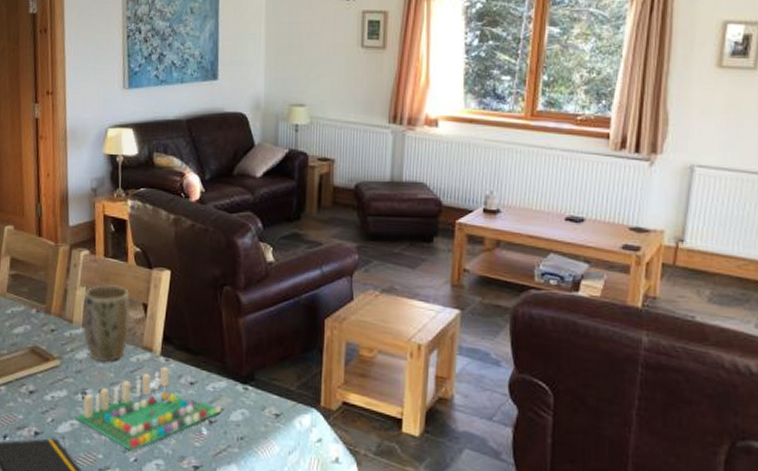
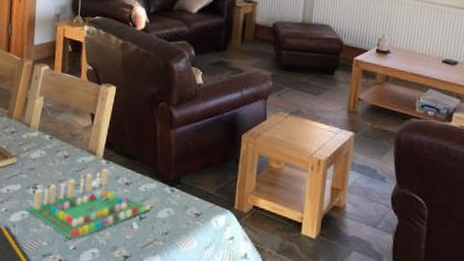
plant pot: present [83,284,131,362] -> none [39,95,81,162]

